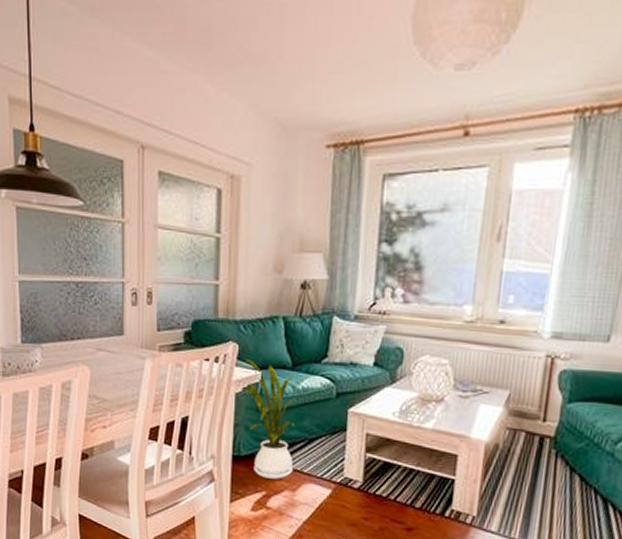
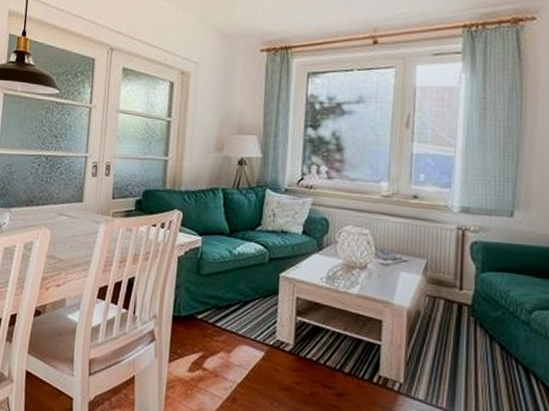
house plant: present [243,359,303,479] -> none [185,225,239,340]

